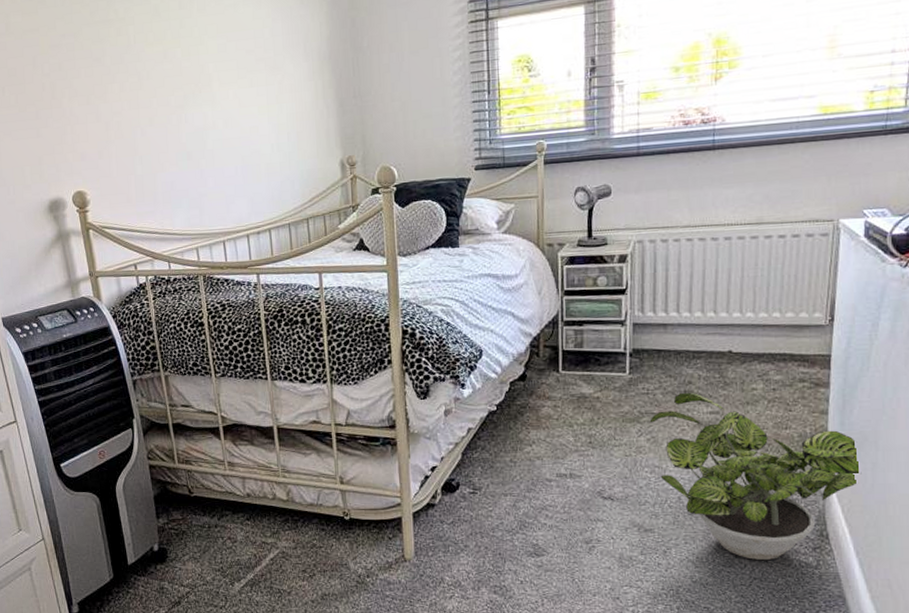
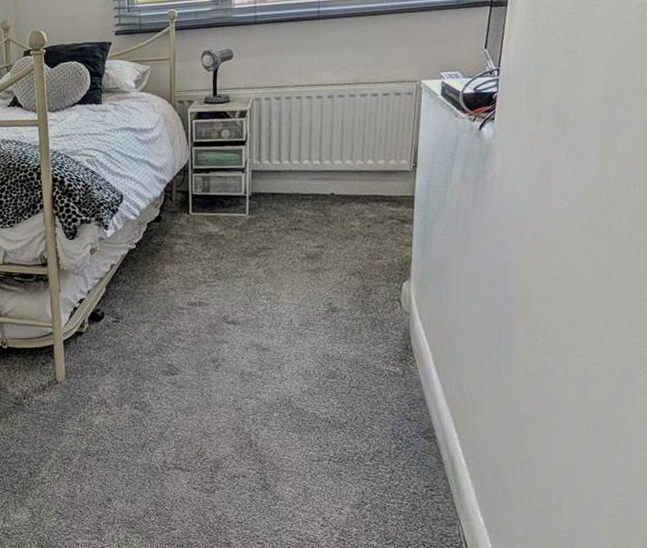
potted plant: present [649,392,862,560] -> none [266,229,439,371]

